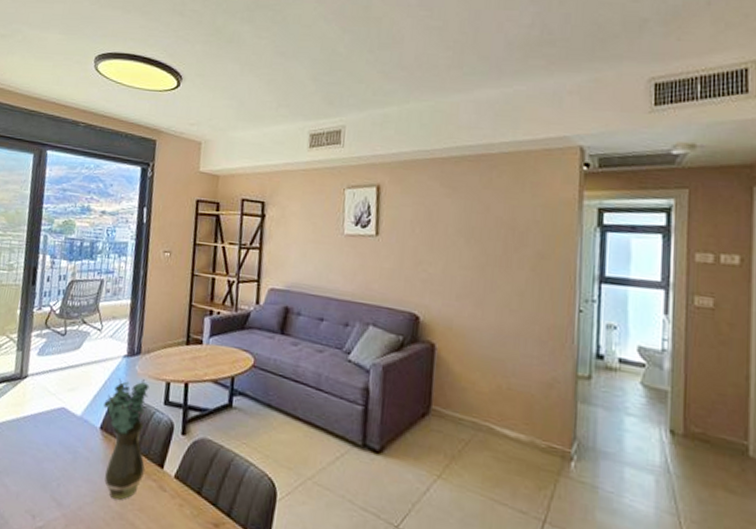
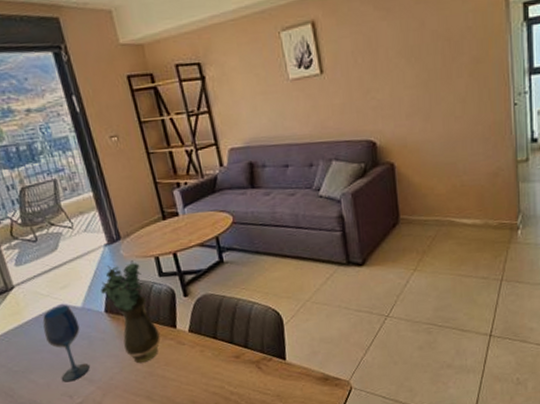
wineglass: none [32,408,72,499] -> present [42,305,90,382]

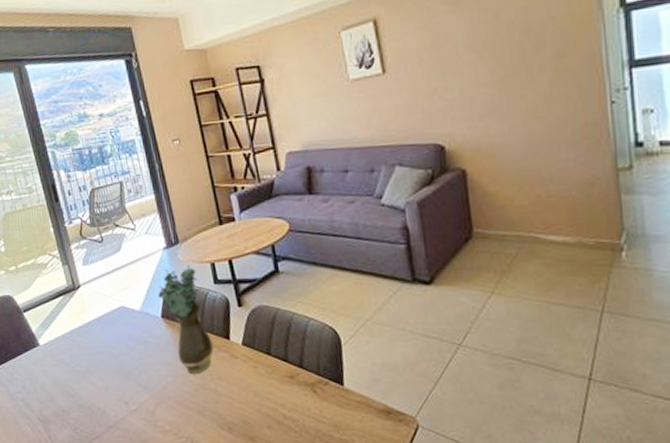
wineglass: present [42,305,90,382] -> none [104,308,145,387]

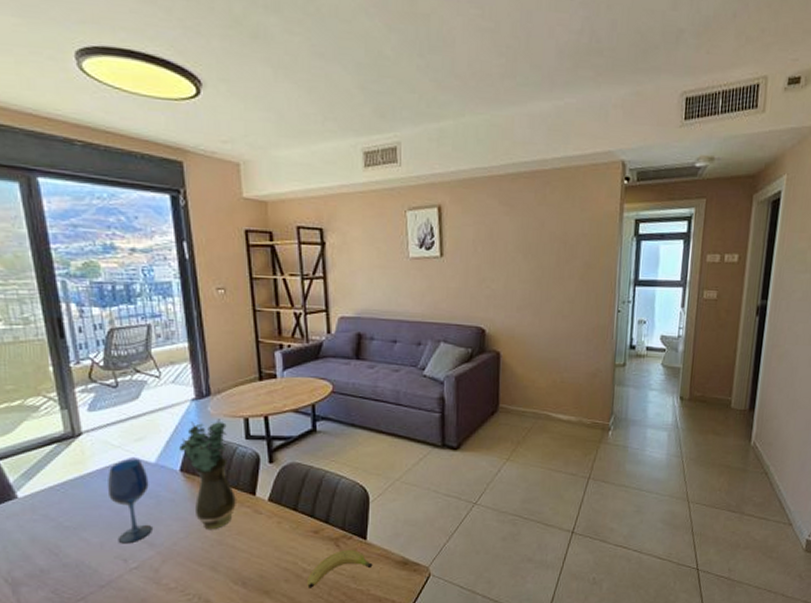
wineglass: none [104,308,145,387] -> present [107,459,152,544]
fruit: none [289,395,354,436] -> present [307,549,373,588]

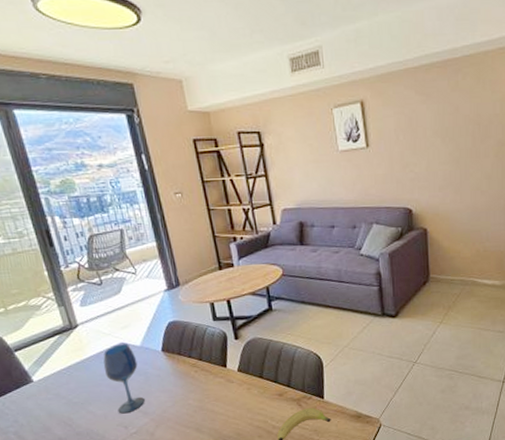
vase: present [179,419,236,529] -> none [159,305,211,398]

